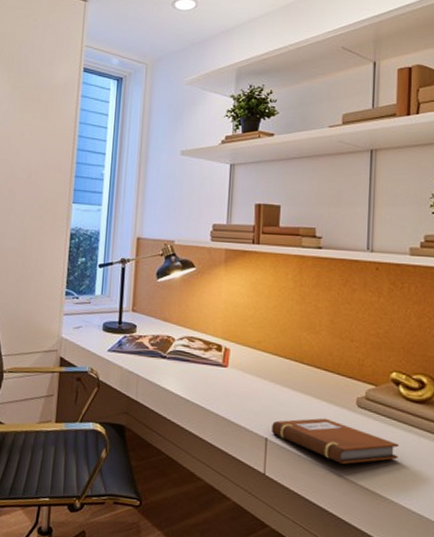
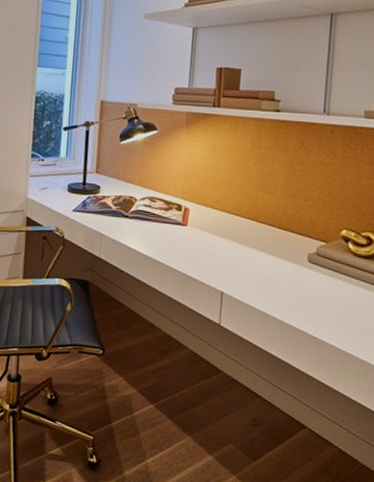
notebook: present [272,418,399,464] -> none [227,272,346,315]

